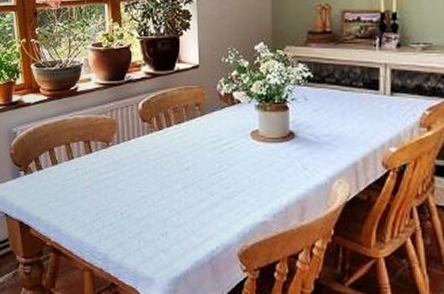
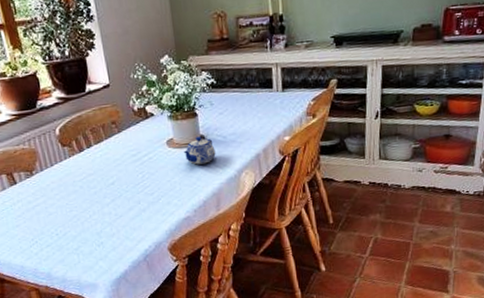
teapot: none [268,132,305,164] -> present [183,136,216,165]

